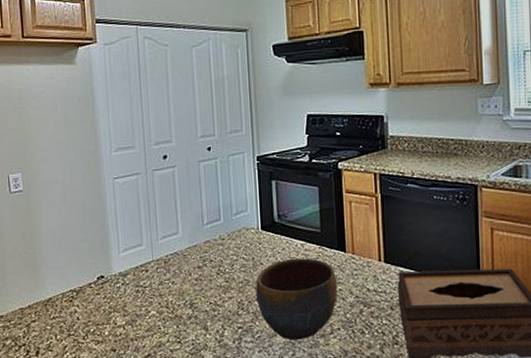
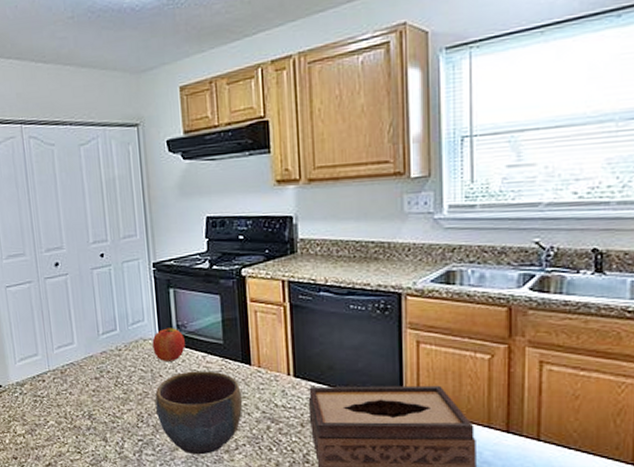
fruit: none [254,217,285,250] -> present [152,328,185,361]

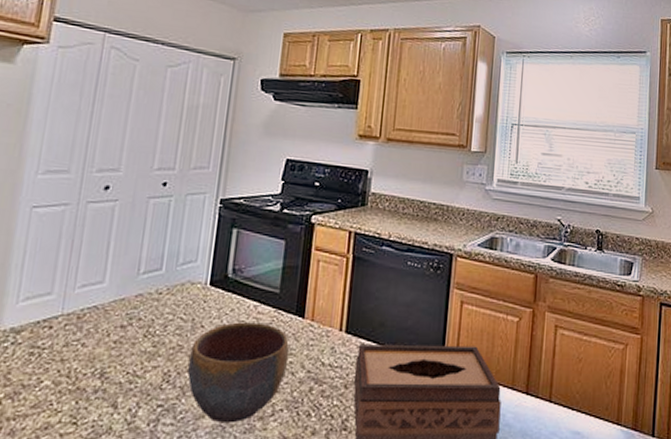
fruit: present [152,328,185,361] -> none [199,271,239,310]

